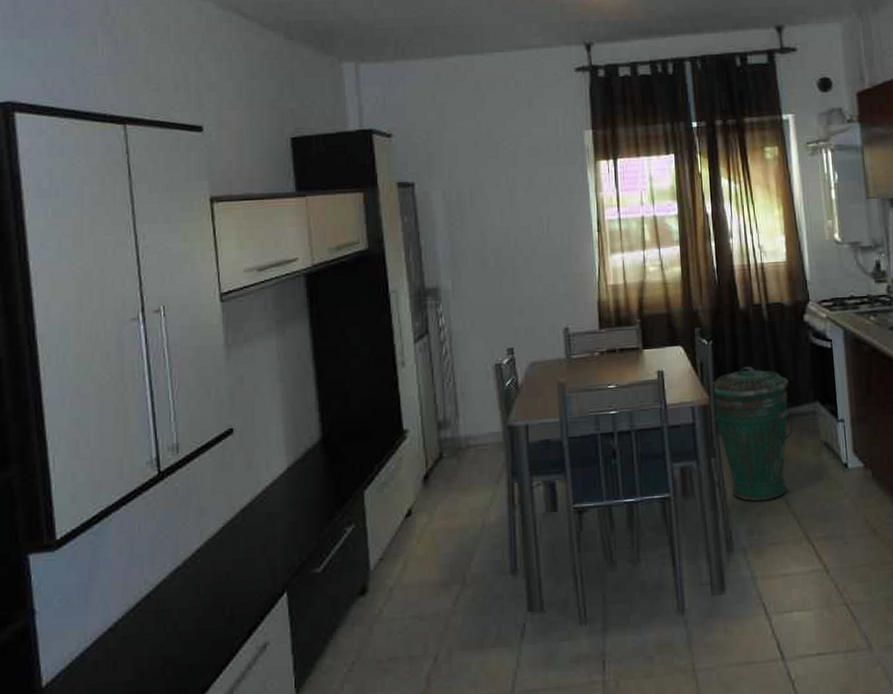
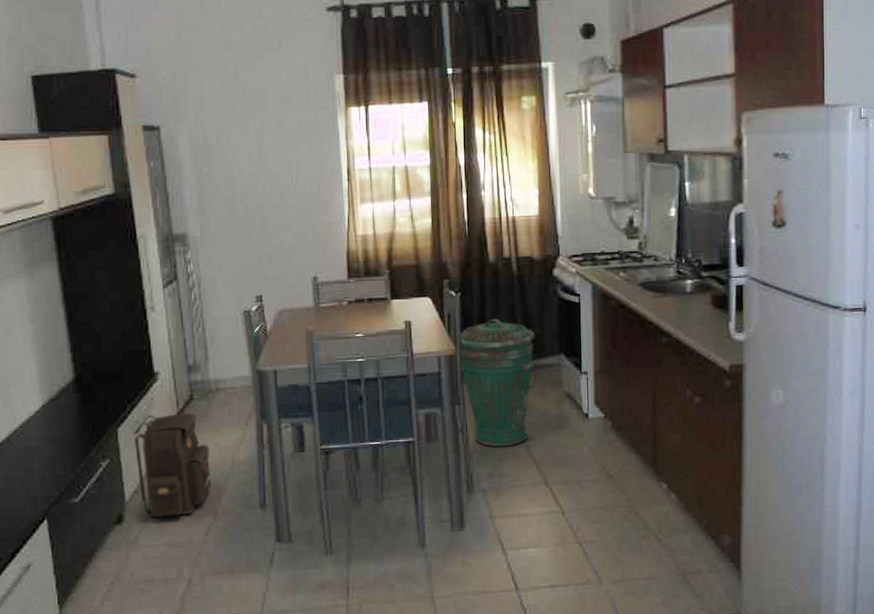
backpack: none [380,472,461,587] -> present [133,412,212,517]

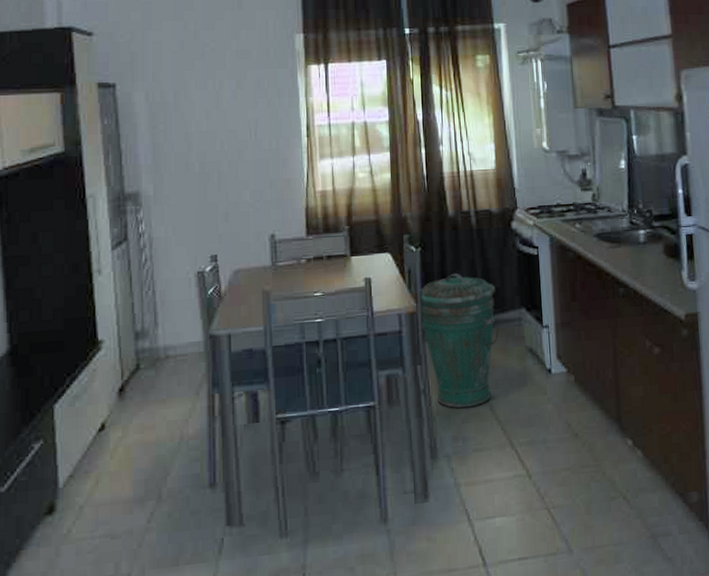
backpack: present [133,412,212,517] -> none [71,384,157,505]

